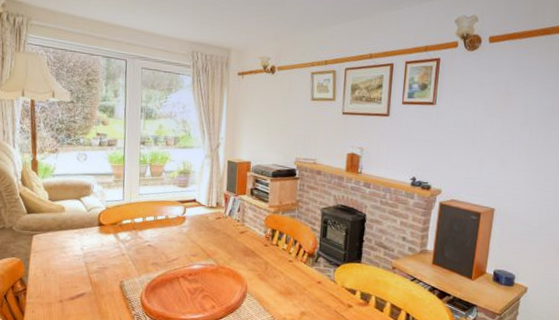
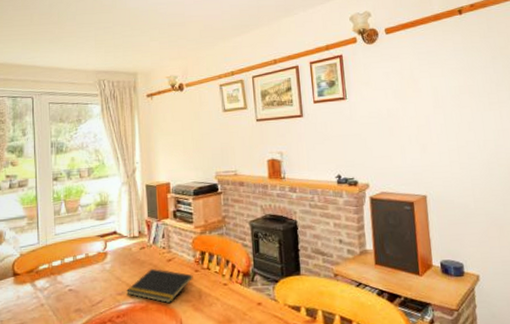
notepad: none [200,238,262,270] -> present [126,269,193,304]

